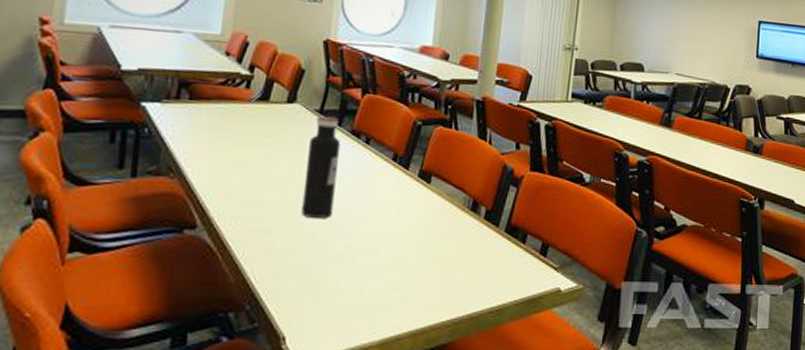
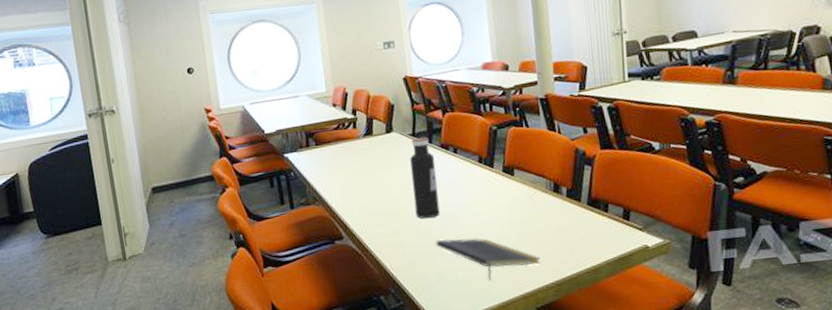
notepad: none [318,247,442,308] -> present [436,238,541,280]

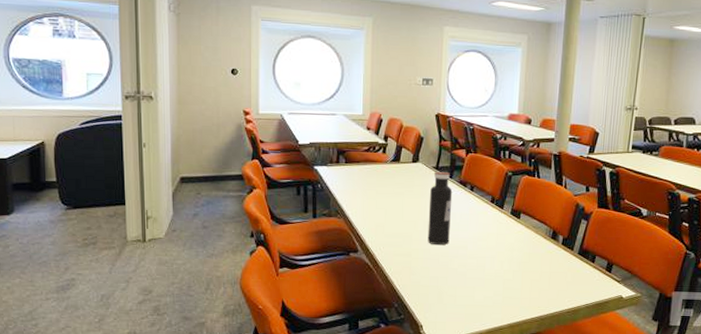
notepad: present [436,238,541,280] -> none [441,265,531,307]

